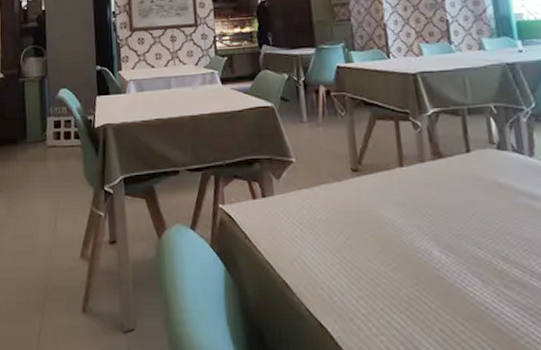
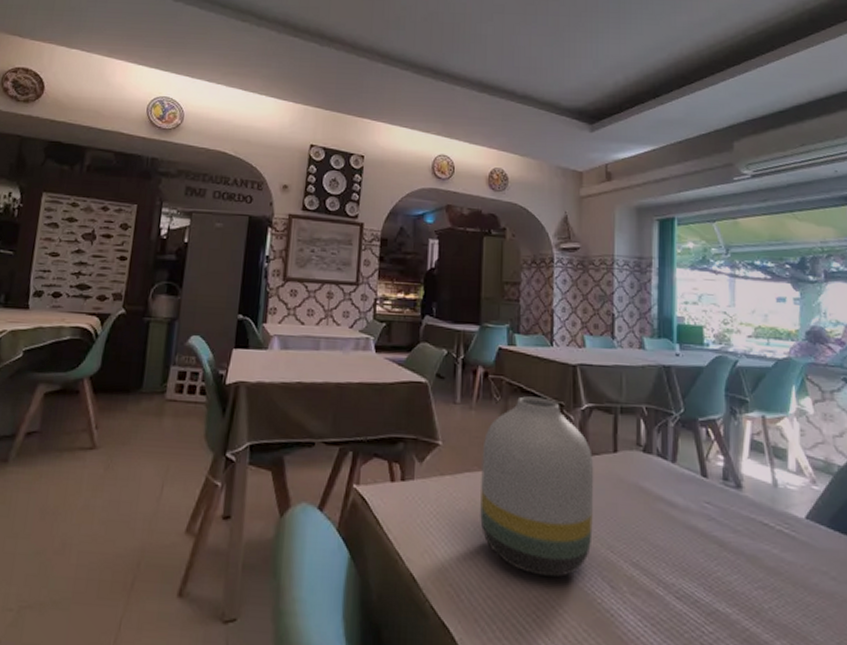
vase: none [334,108,456,276] -> present [480,396,594,578]

